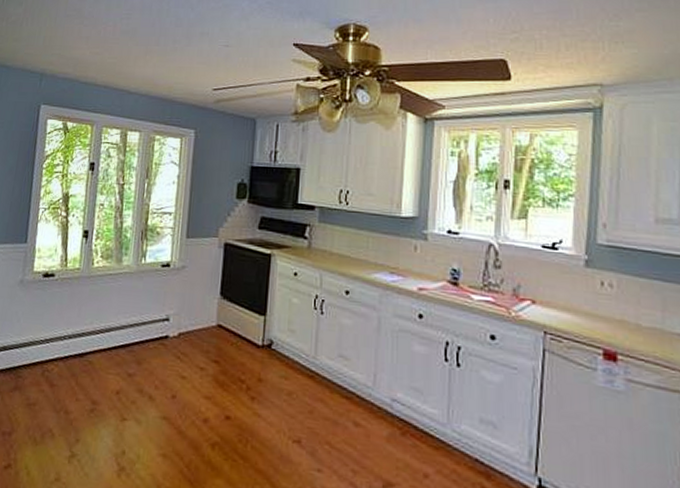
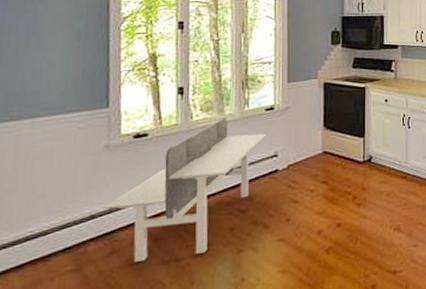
desk: none [13,268,161,413] -> present [103,118,267,263]

